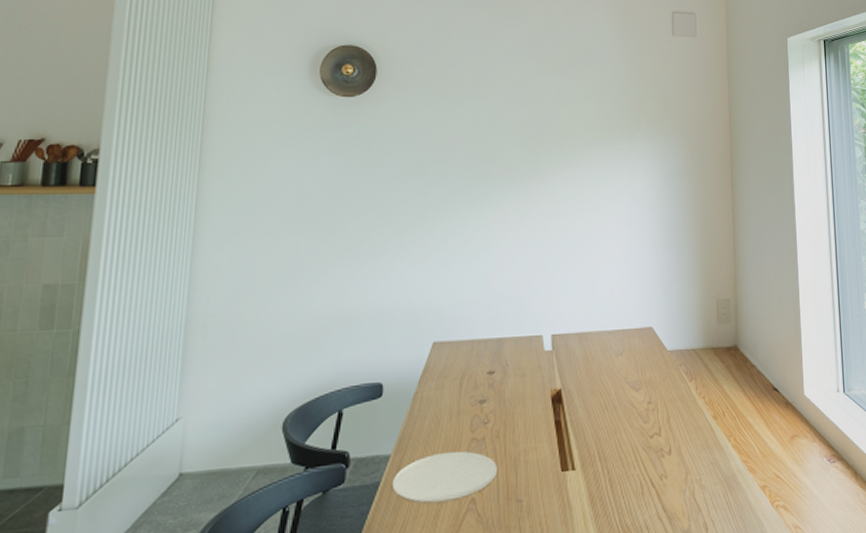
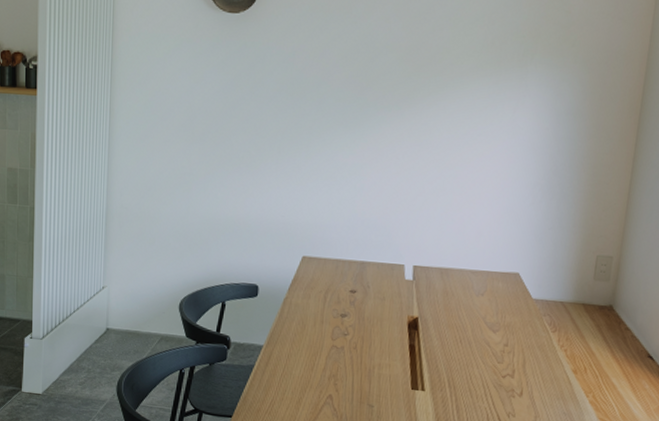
plate: present [391,451,497,504] -> none [263,352,353,394]

